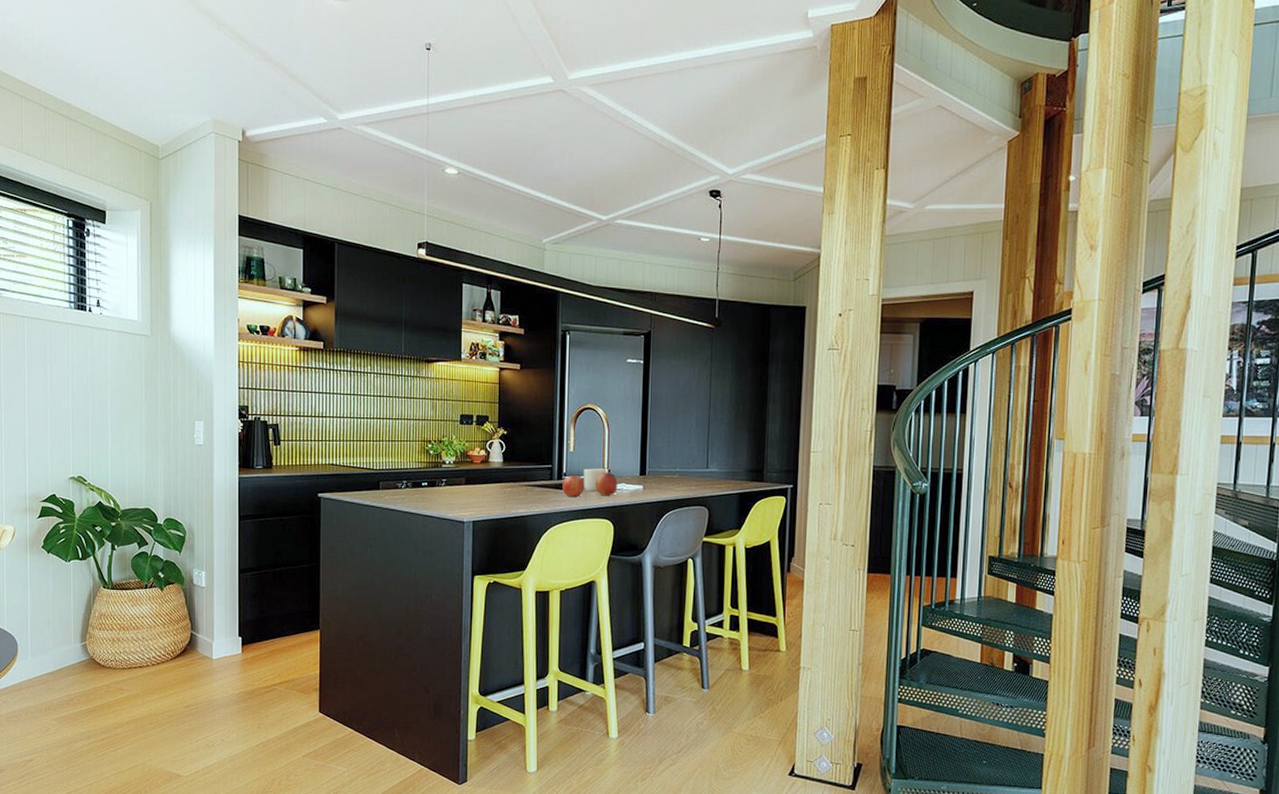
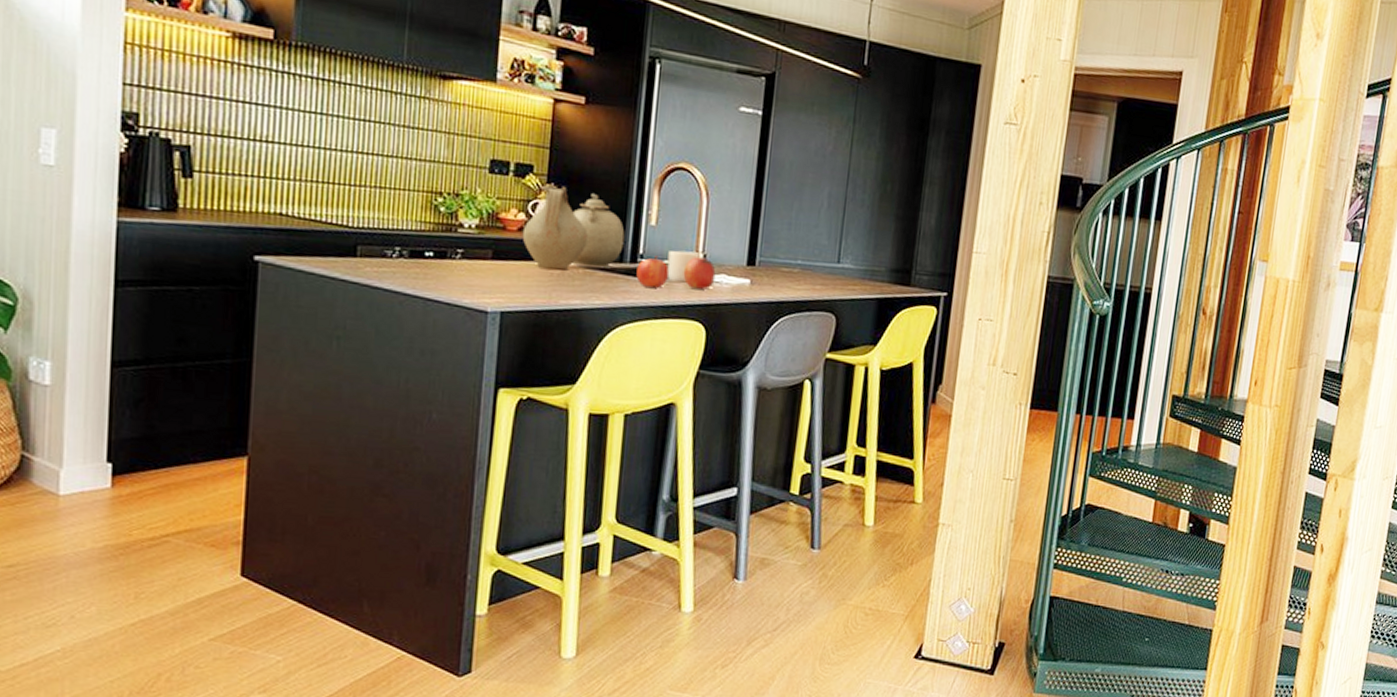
ceramic jug: none [484,428,527,490] -> present [522,184,588,272]
teapot: none [516,432,553,486] -> present [572,194,625,269]

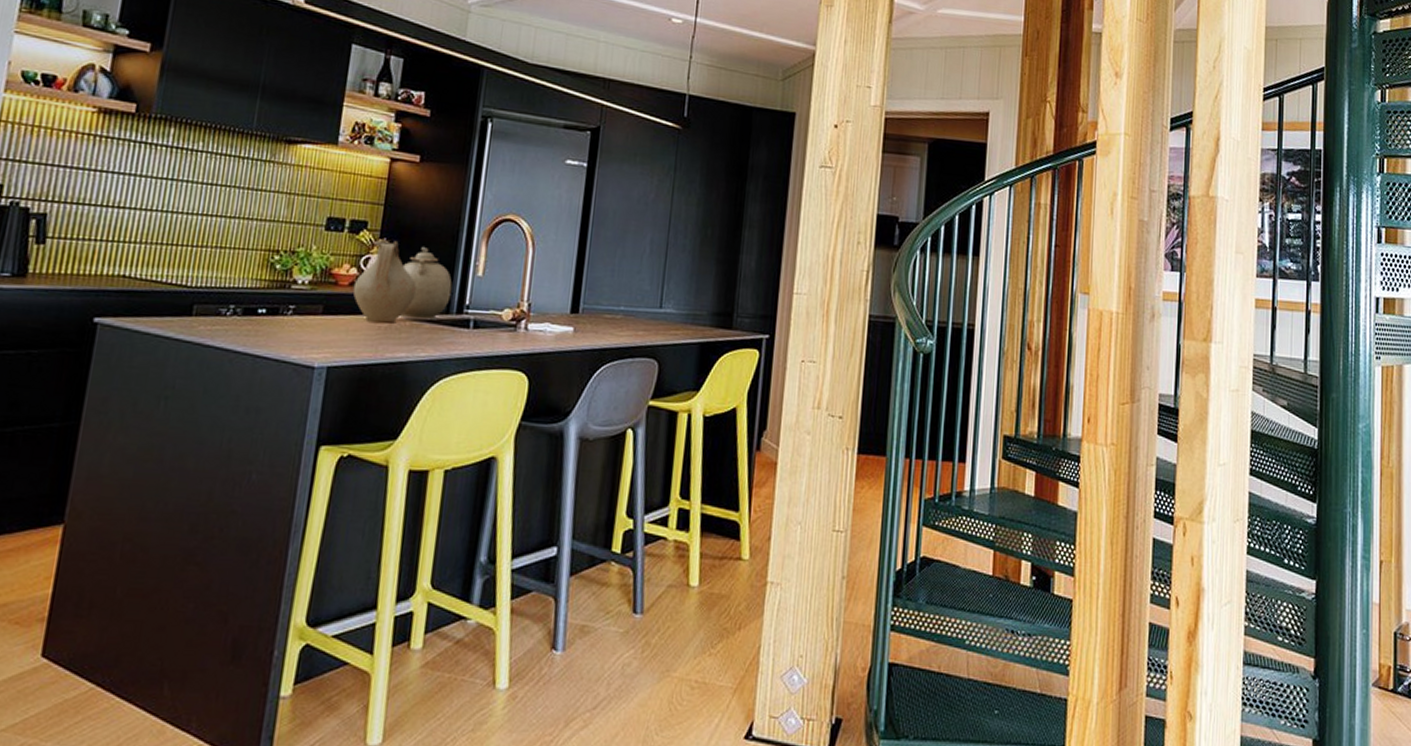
fruit: present [636,256,670,288] -> none [461,306,495,338]
mug: present [667,250,700,284] -> none [492,300,525,334]
fruit: present [683,257,716,290] -> none [507,306,540,339]

